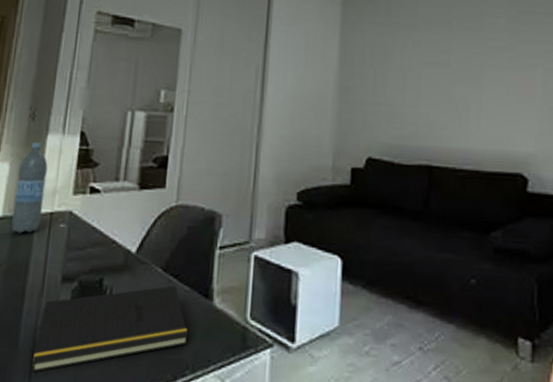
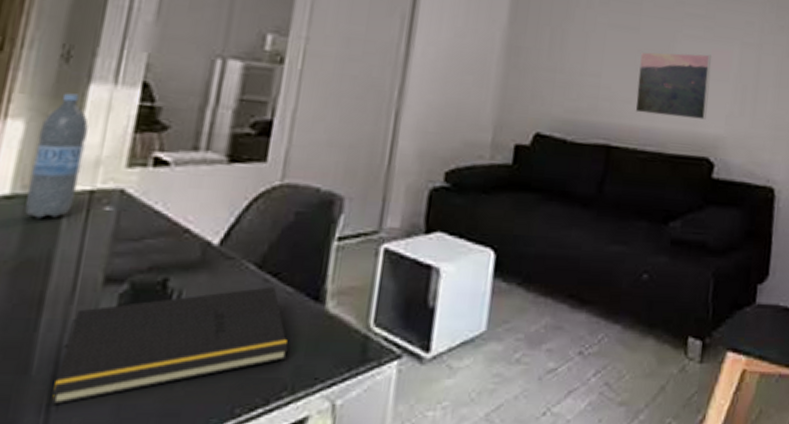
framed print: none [451,81,517,139] -> present [635,51,711,120]

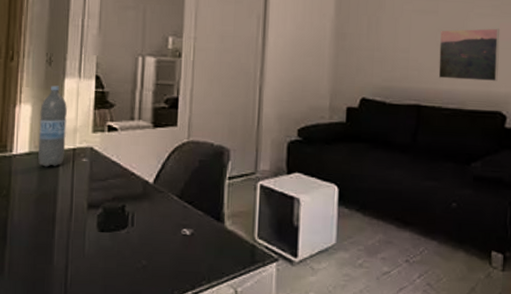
notepad: present [51,287,289,405] -> none [67,211,203,284]

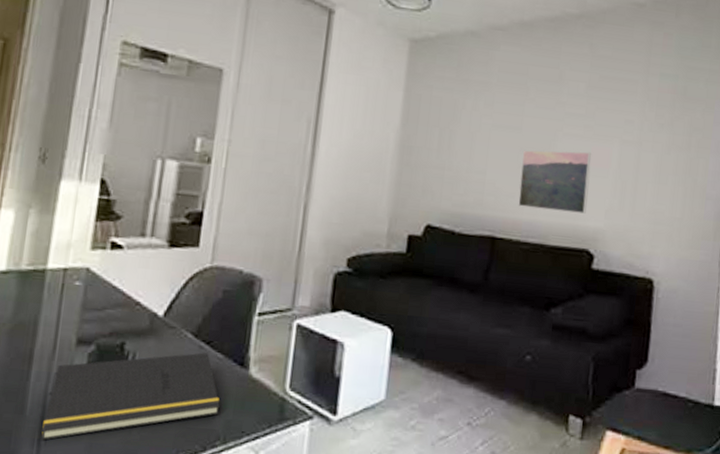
water bottle: present [38,85,67,167] -> none [17,188,61,290]
notepad: none [67,211,203,284] -> present [41,352,220,440]

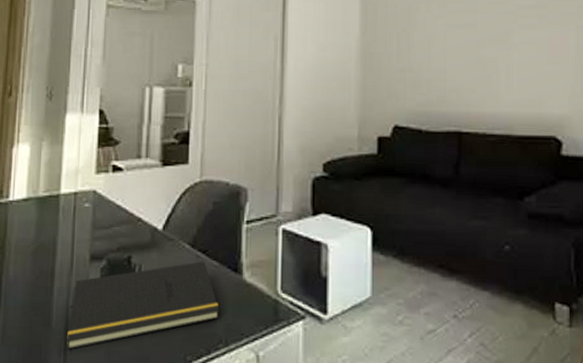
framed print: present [518,150,591,214] -> none [480,41,549,101]

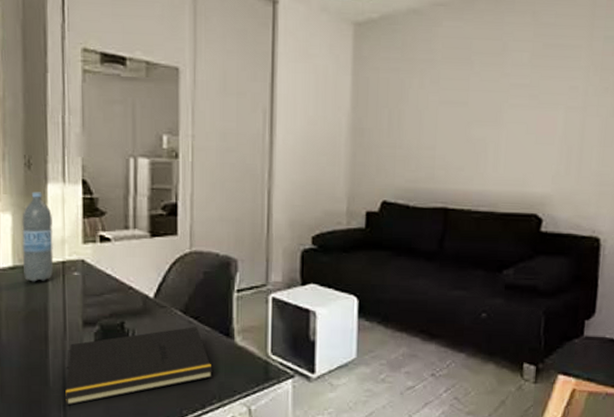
water bottle: none [36,122,68,214] -> present [22,192,54,282]

